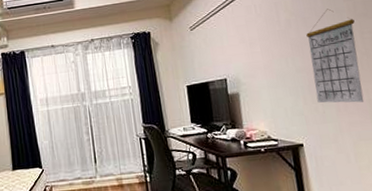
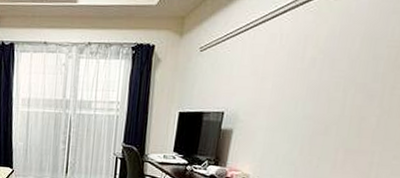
calendar: present [306,8,364,103] -> none [314,53,390,164]

